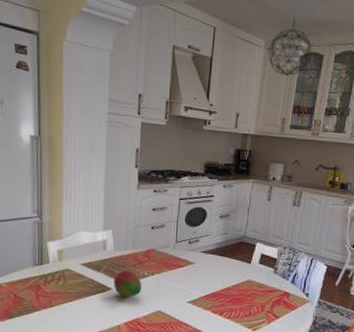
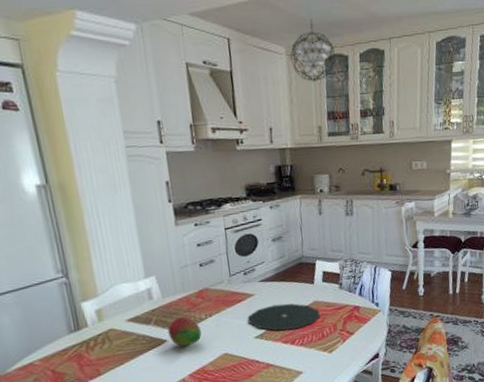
plate: none [184,276,251,302] -> present [248,303,320,331]

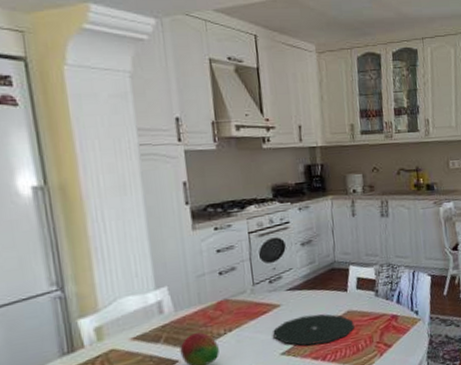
pendant light: present [289,18,336,82] -> none [320,17,368,80]

